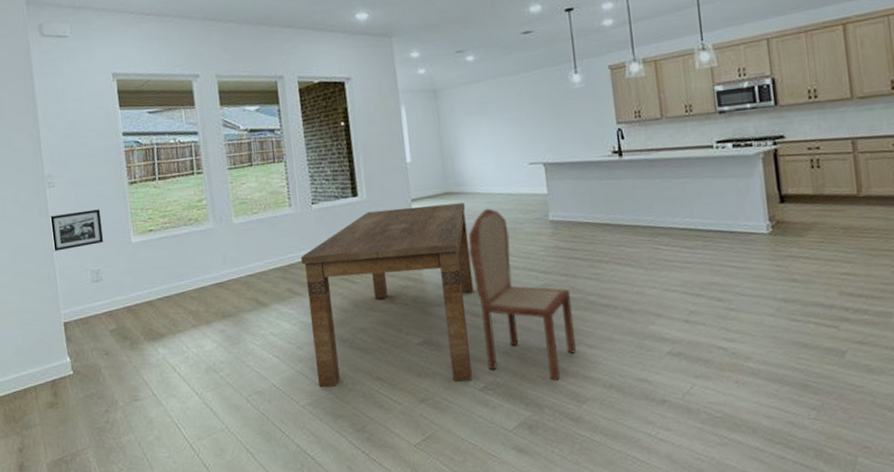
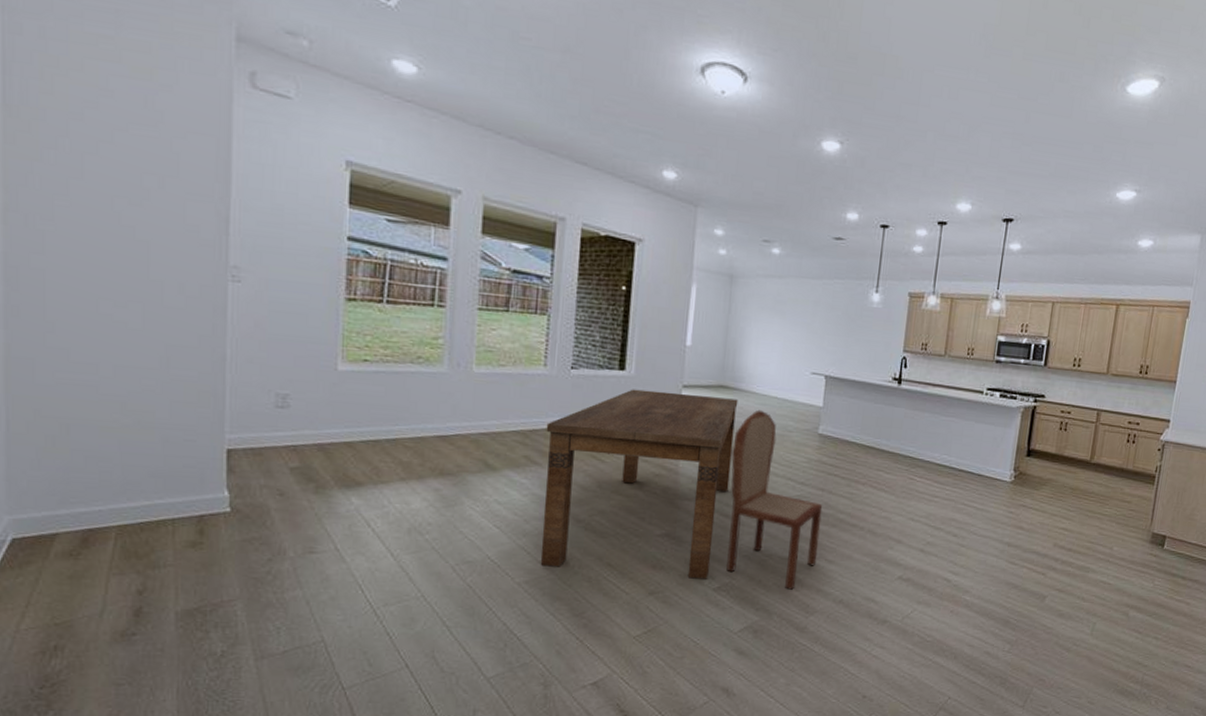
picture frame: present [50,209,104,252] -> none [227,317,301,364]

